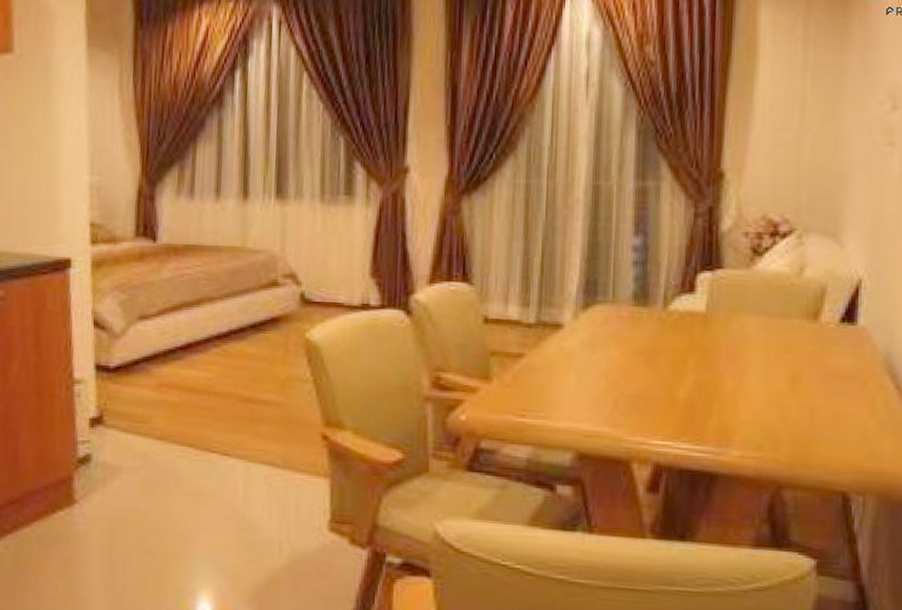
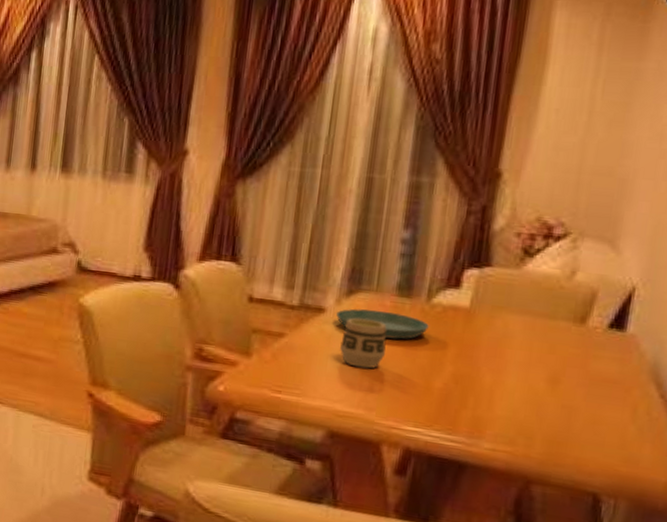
saucer: none [575,321,668,352] -> present [336,308,429,340]
cup: none [581,331,628,384] -> present [340,318,387,369]

